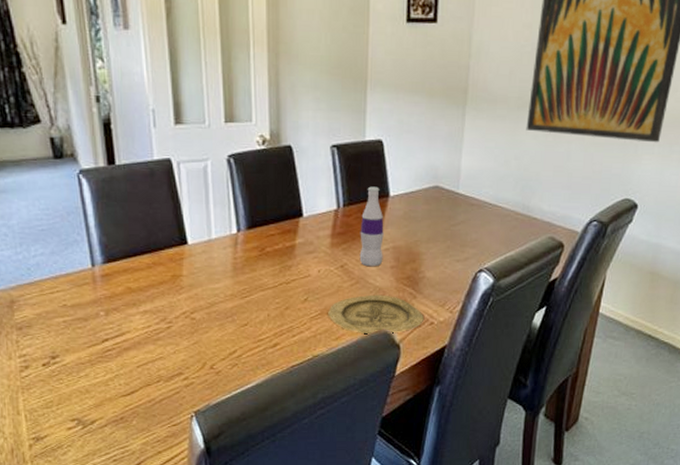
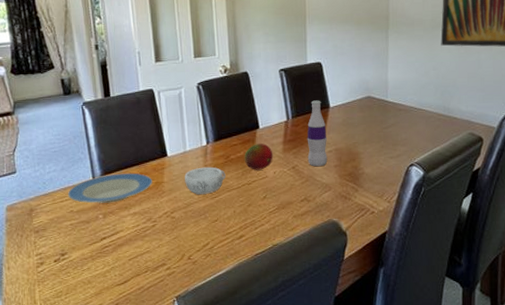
plate: none [60,262,168,297] -> present [68,173,152,203]
decorative bowl: none [209,260,259,294] -> present [185,167,226,195]
fruit: none [283,235,319,267] -> present [244,143,273,170]
plate: present [328,294,424,335] -> none [284,190,365,225]

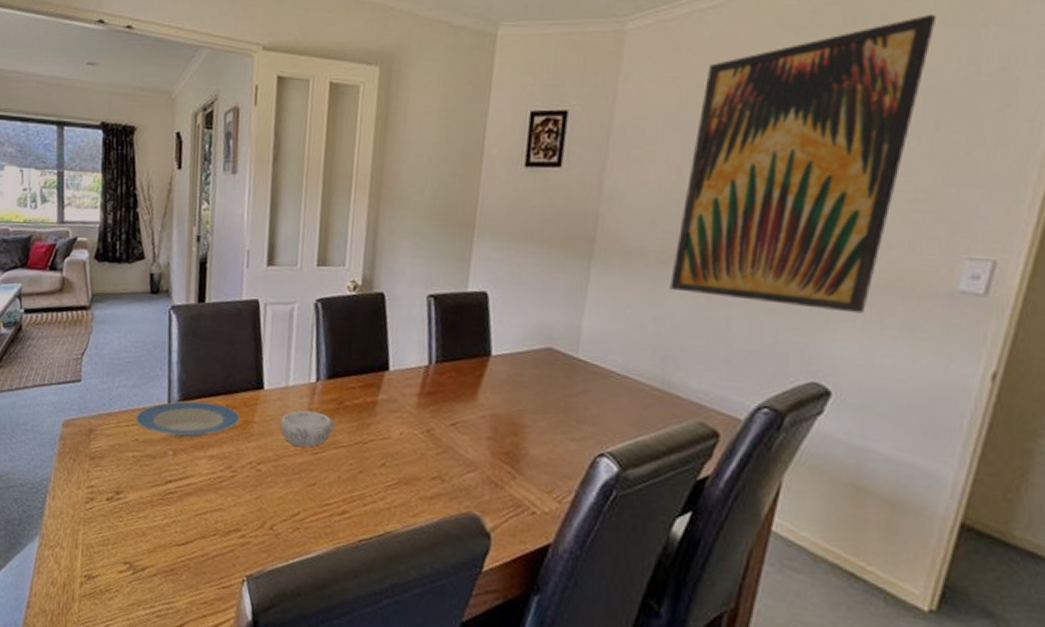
fruit: present [244,143,273,170] -> none [362,390,403,427]
bottle: present [307,100,328,167] -> none [449,342,482,436]

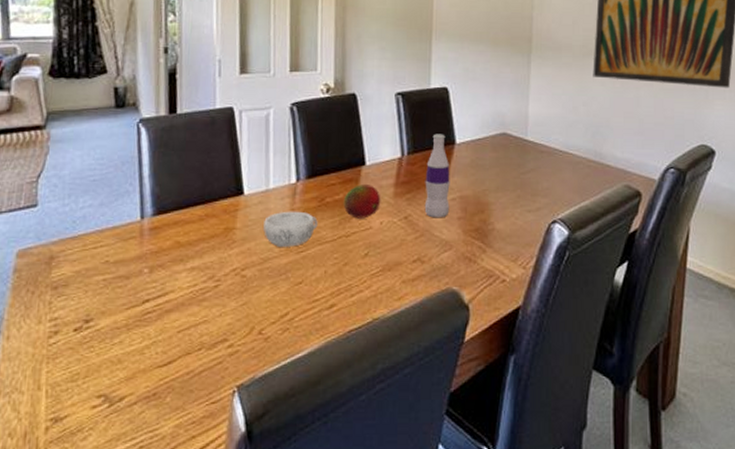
plate: present [136,401,240,438] -> none [105,213,221,253]
fruit: none [362,390,403,427] -> present [343,184,381,219]
bottle: none [449,342,482,436] -> present [424,133,450,218]

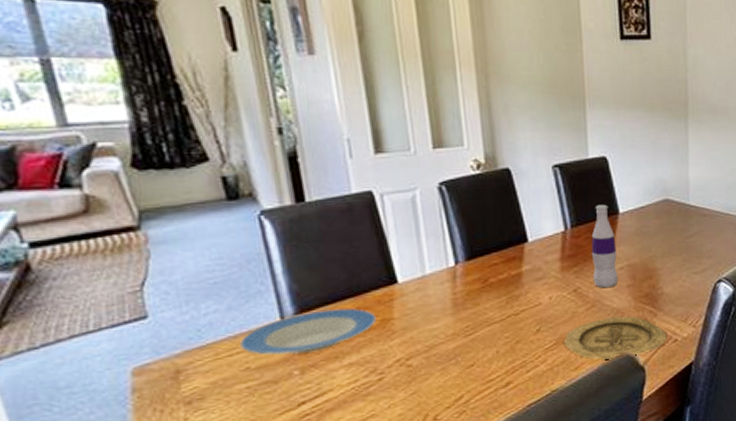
plate: none [105,213,221,253] -> present [240,308,376,355]
decorative bowl: present [263,211,318,248] -> none [424,294,484,334]
fruit: present [343,184,381,219] -> none [508,261,548,296]
plate: none [390,248,494,294] -> present [564,316,667,360]

